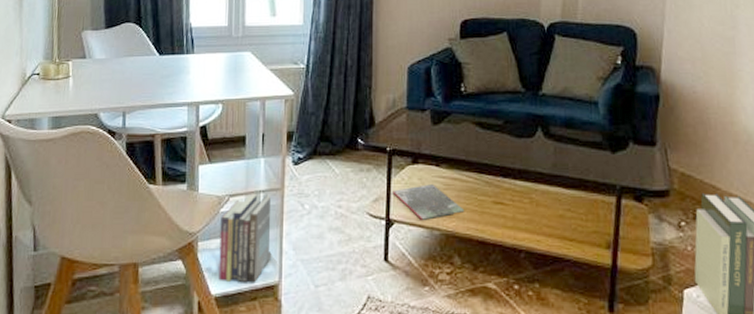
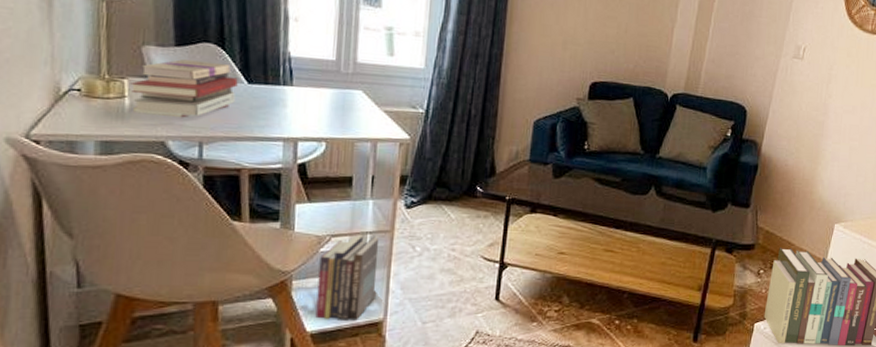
books: none [73,39,152,92] -> present [130,59,238,118]
magazine: present [392,184,465,220] -> none [508,232,577,264]

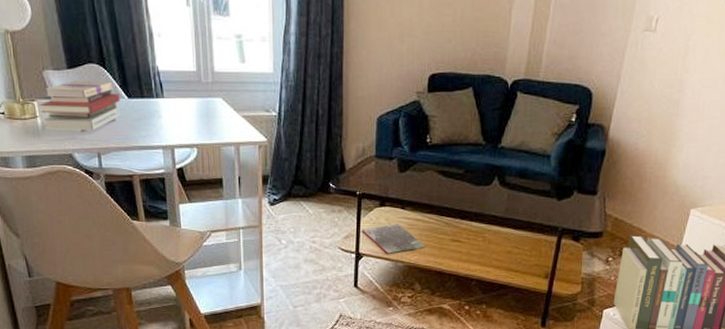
books: present [315,234,380,321] -> none [204,229,254,304]
magazine: none [508,232,577,264] -> present [362,224,426,254]

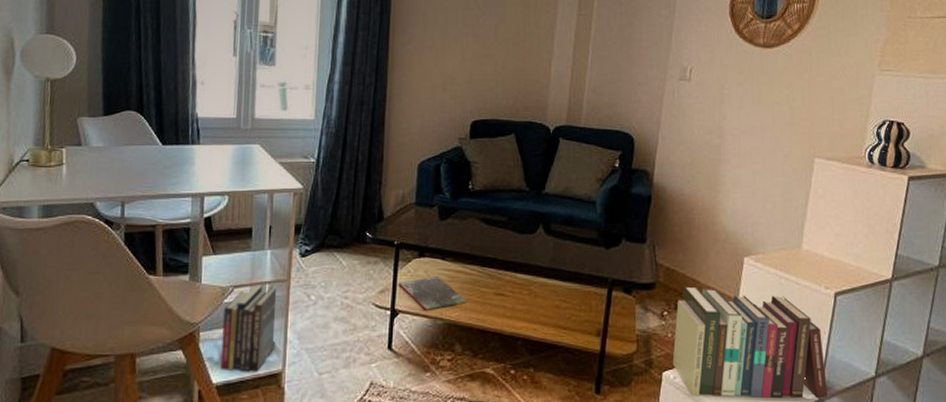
books: present [39,80,120,133] -> none [67,127,154,181]
books: none [204,229,254,304] -> present [220,284,277,372]

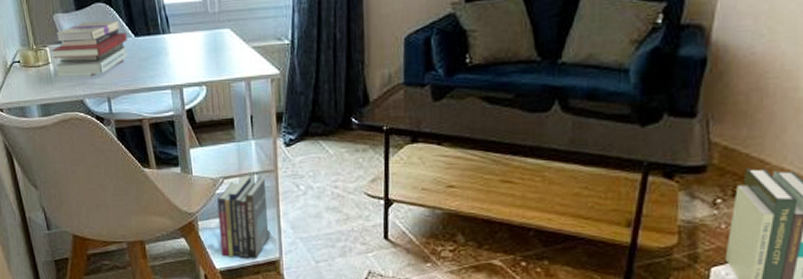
books: none [67,127,154,181] -> present [51,20,128,77]
magazine: present [398,277,468,310] -> none [390,164,469,199]

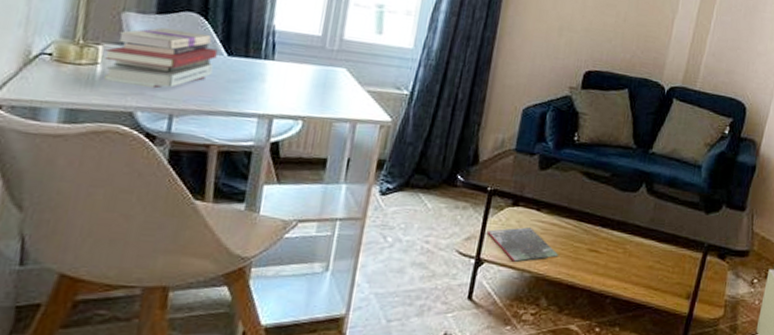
books: present [217,175,271,259] -> none [272,220,350,315]
magazine: none [390,164,469,199] -> present [487,227,559,262]

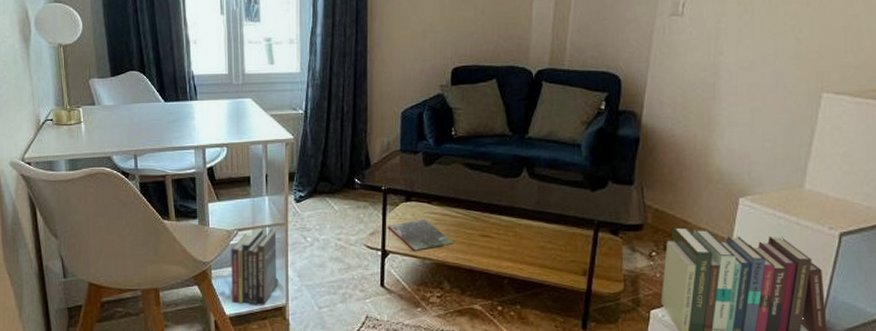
books: present [104,27,218,89] -> none [84,86,157,136]
books: none [272,220,350,315] -> present [231,227,279,305]

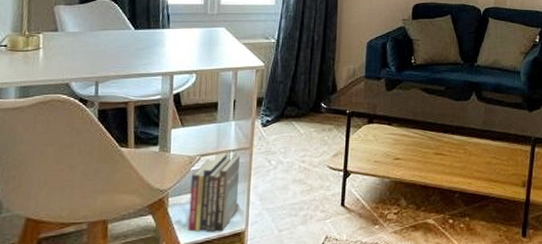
magazine: present [387,220,454,251] -> none [350,140,411,170]

